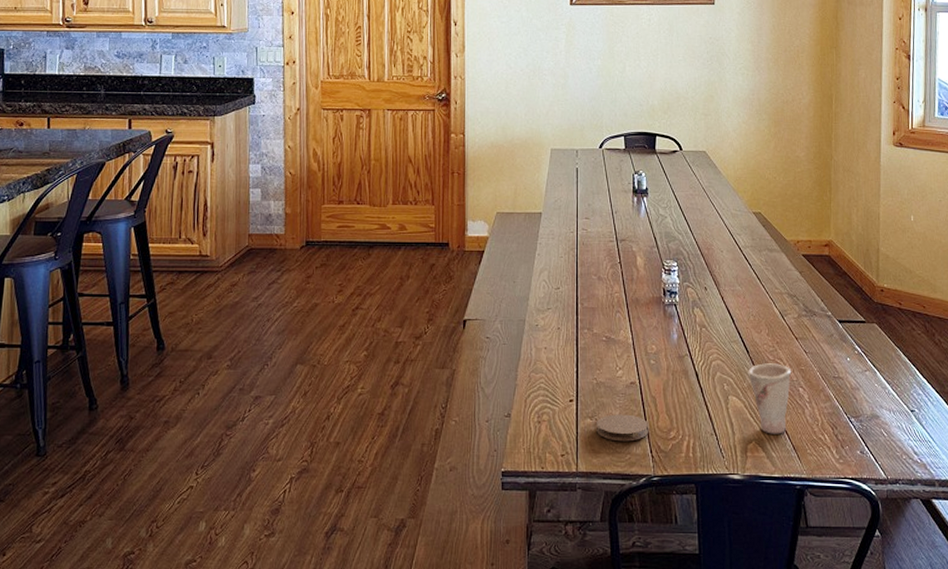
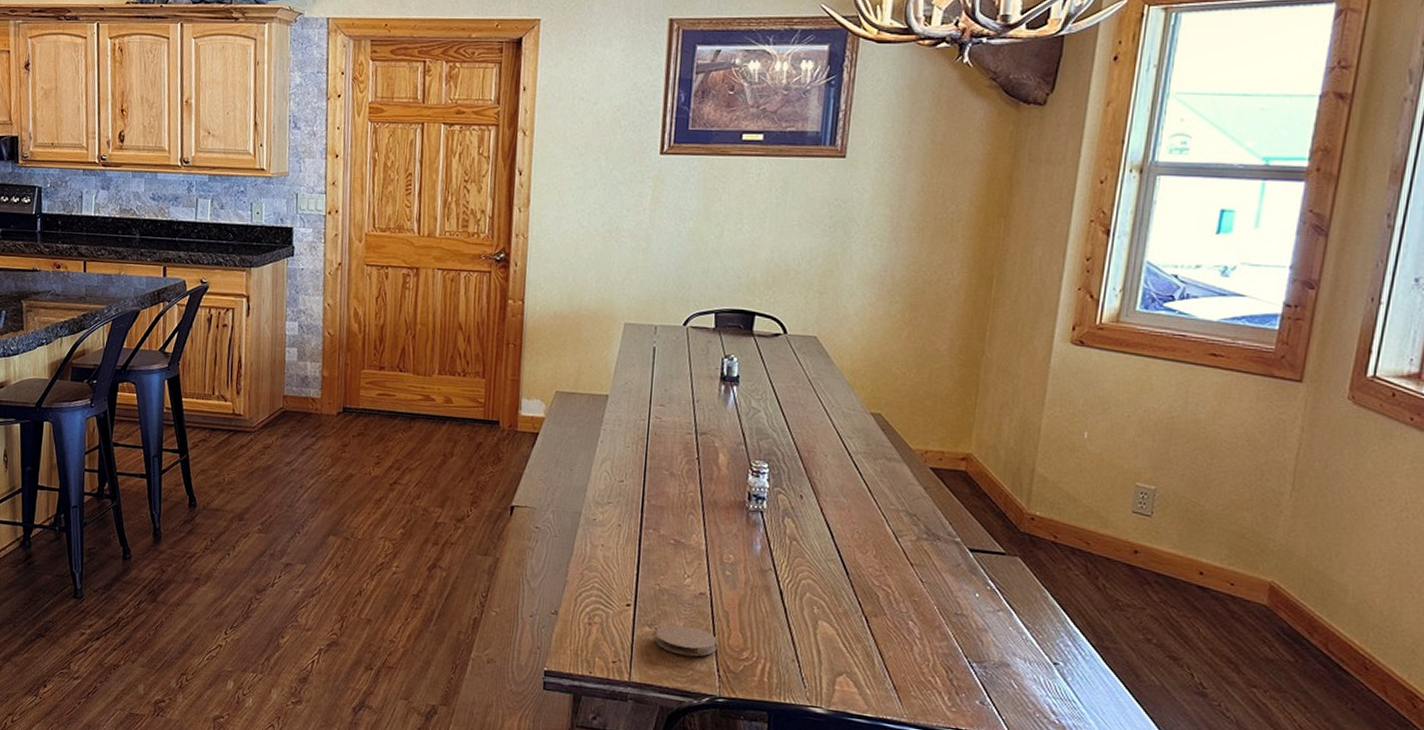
cup: present [748,363,792,434] -> none [845,588,901,670]

